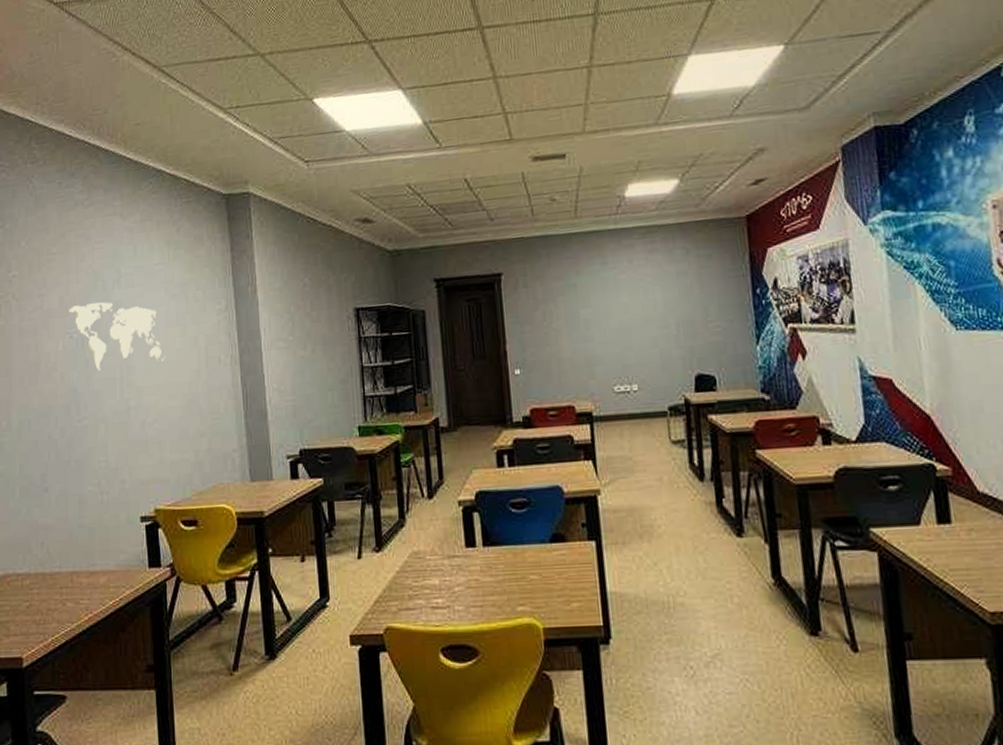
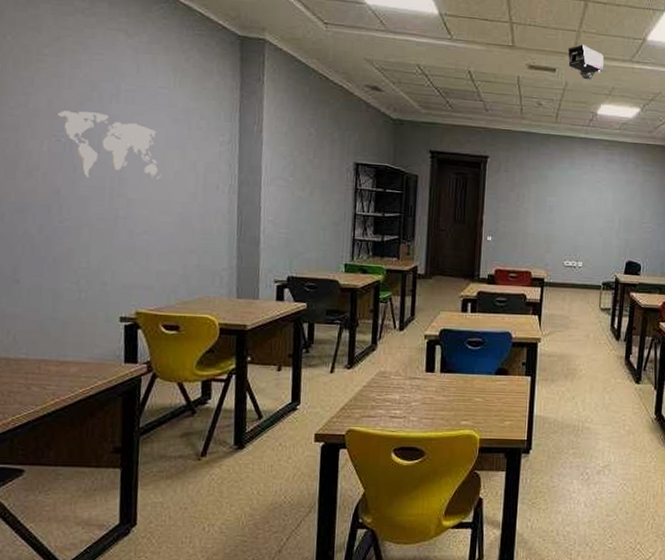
projector: none [576,118,623,159] -> present [568,44,604,80]

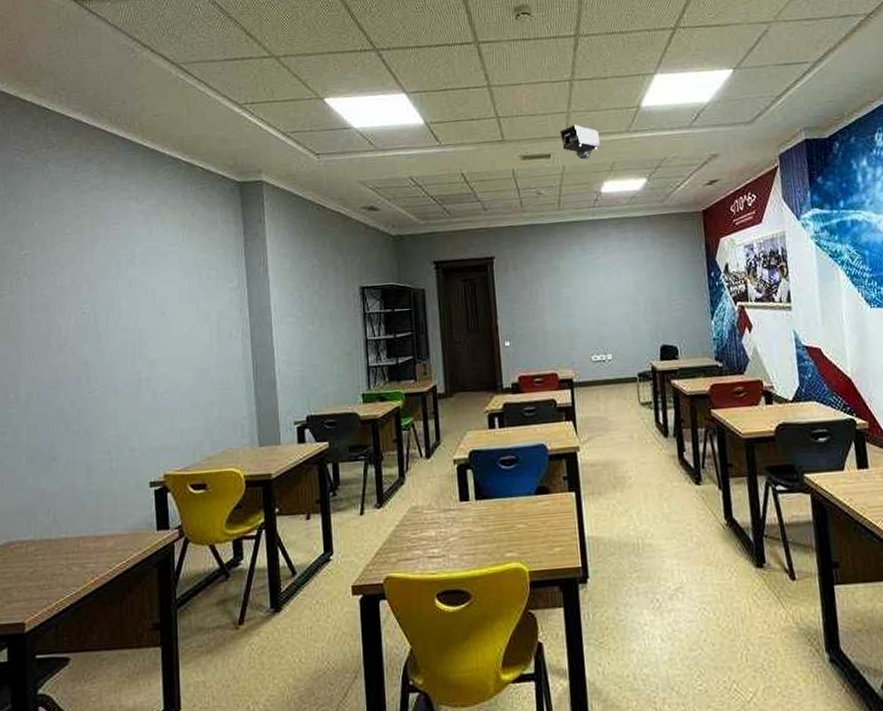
world map: present [58,110,161,179] -> none [82,280,178,345]

